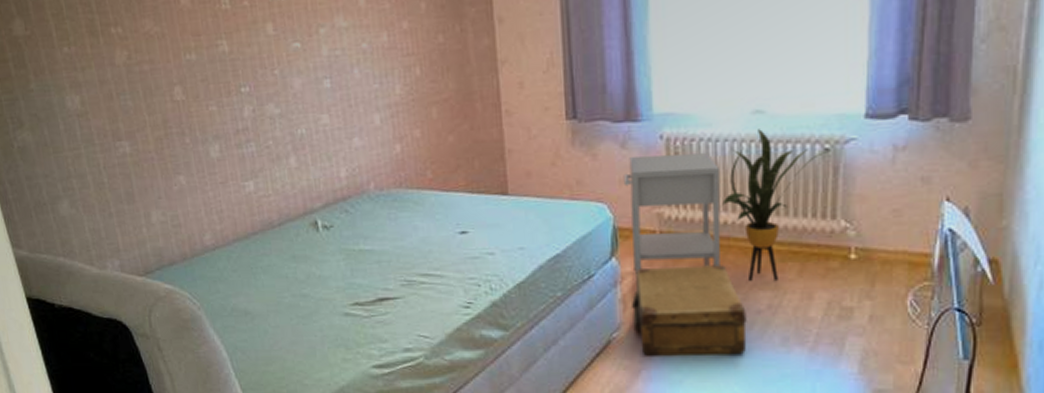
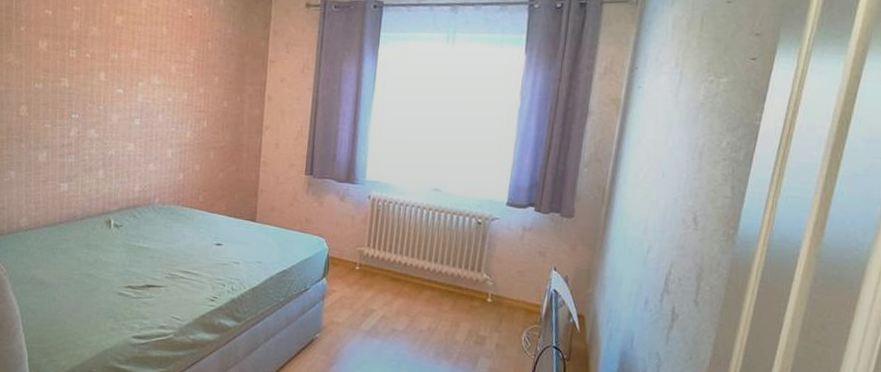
nightstand: present [623,153,721,277] -> none [338,208,406,295]
suitcase: present [631,265,747,356] -> none [331,289,413,361]
house plant: present [722,129,827,282] -> none [405,202,480,311]

